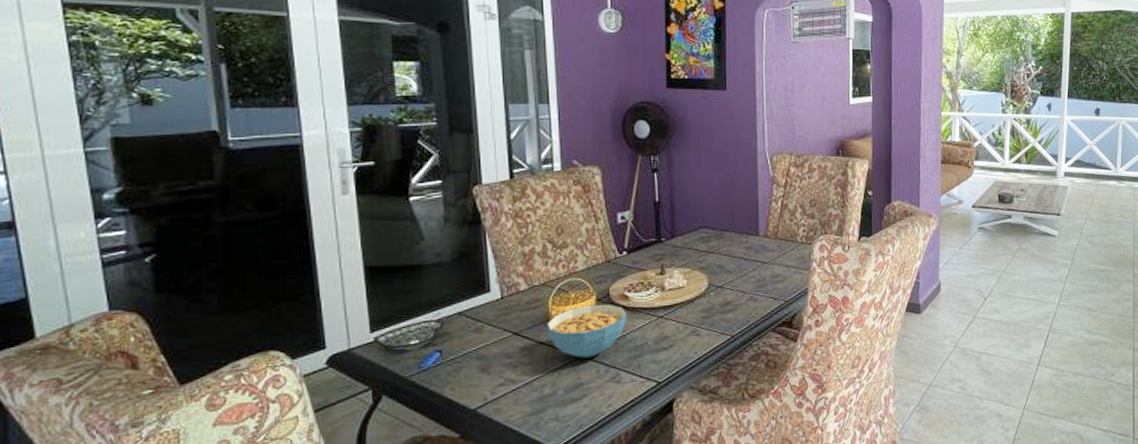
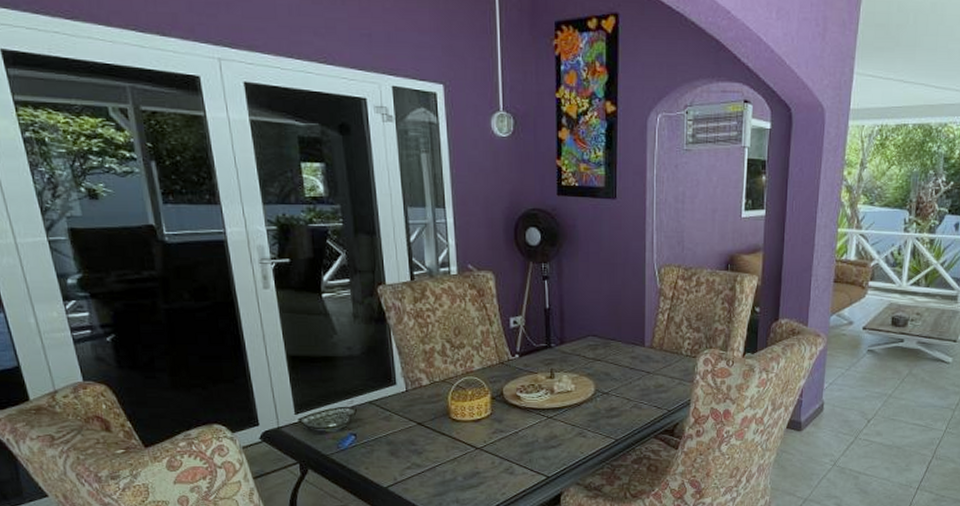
cereal bowl: present [547,304,627,359] -> none [447,402,519,450]

